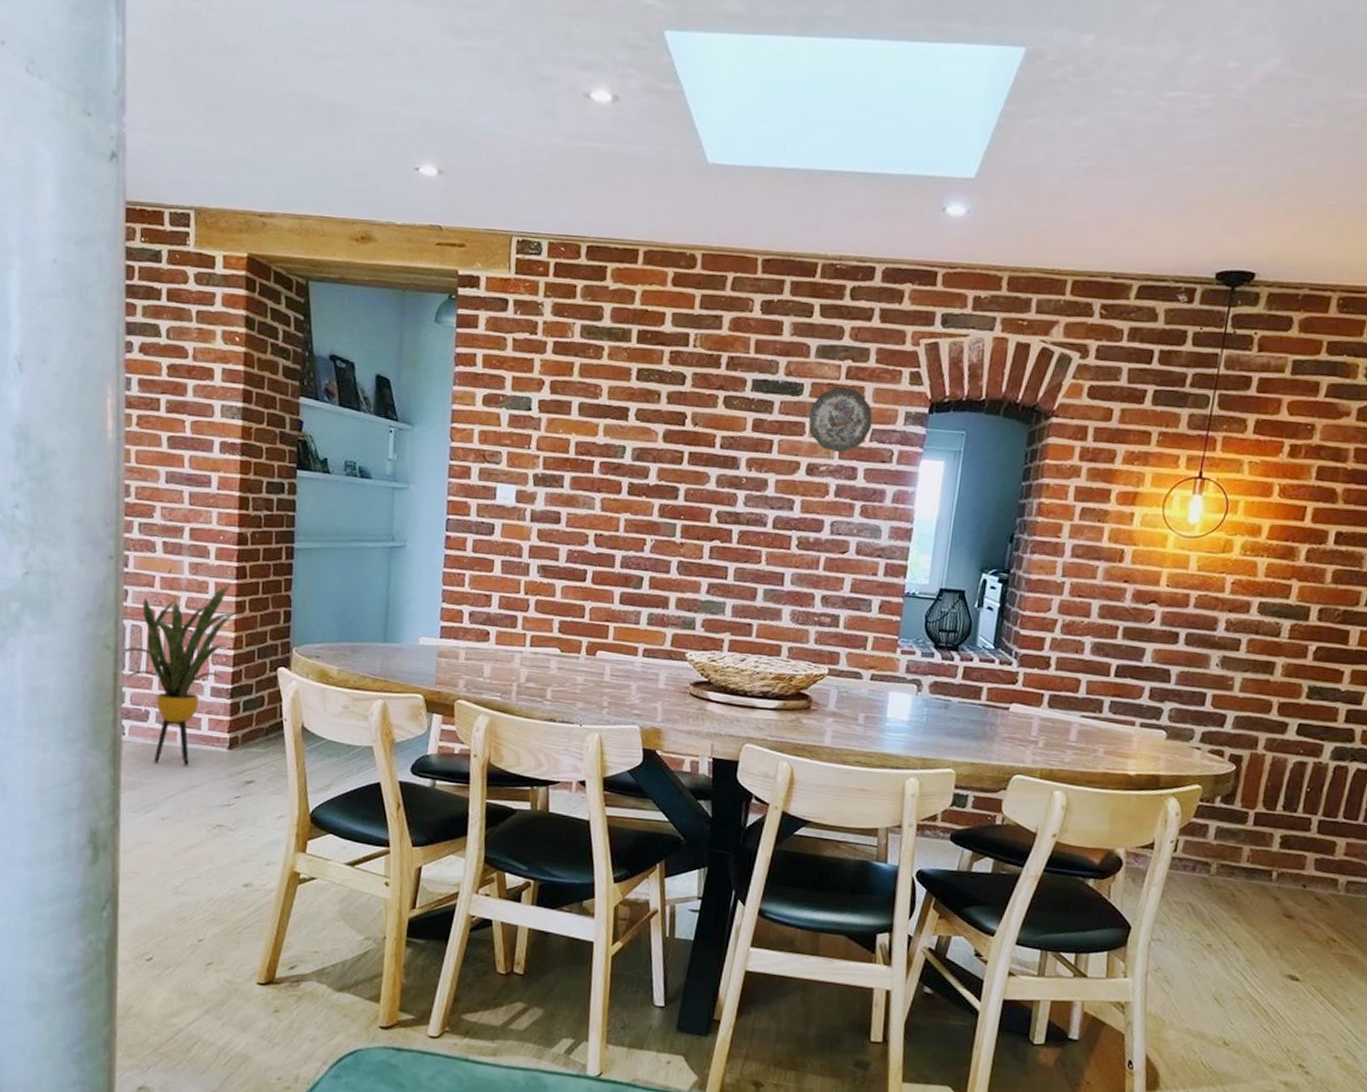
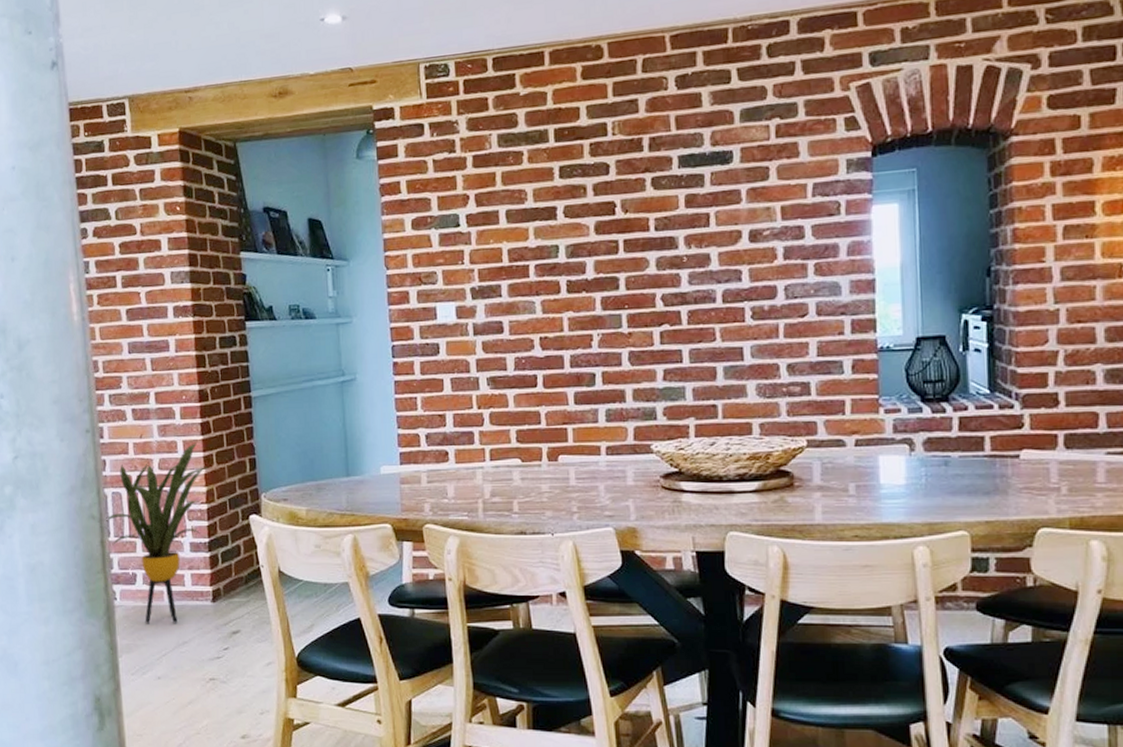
decorative plate: present [808,386,873,453] -> none [742,146,812,214]

